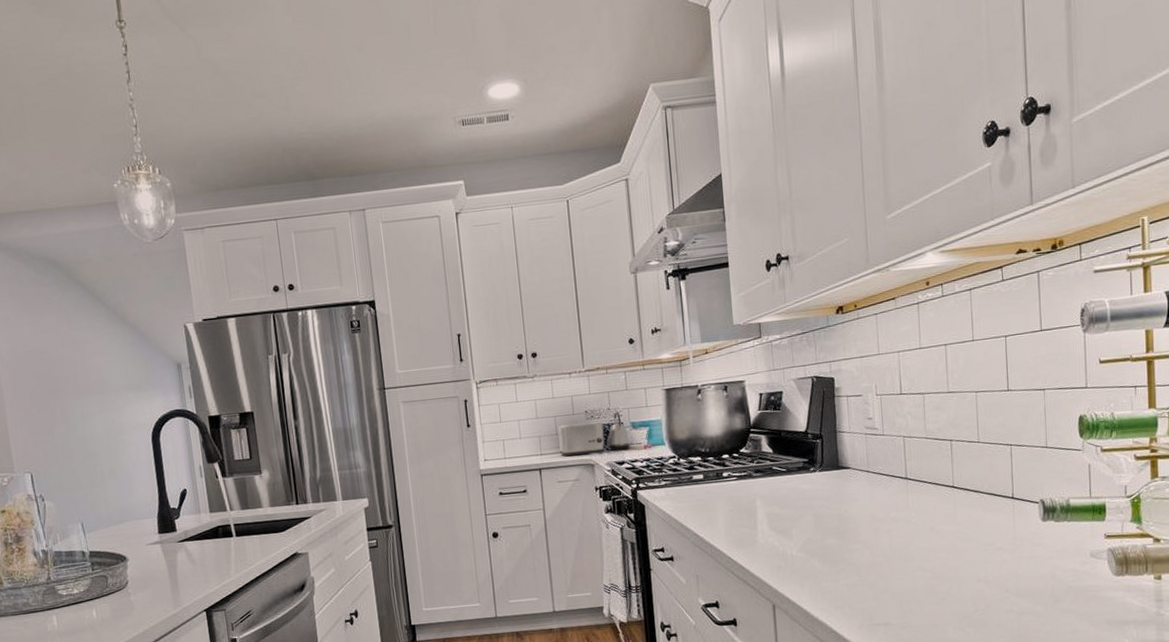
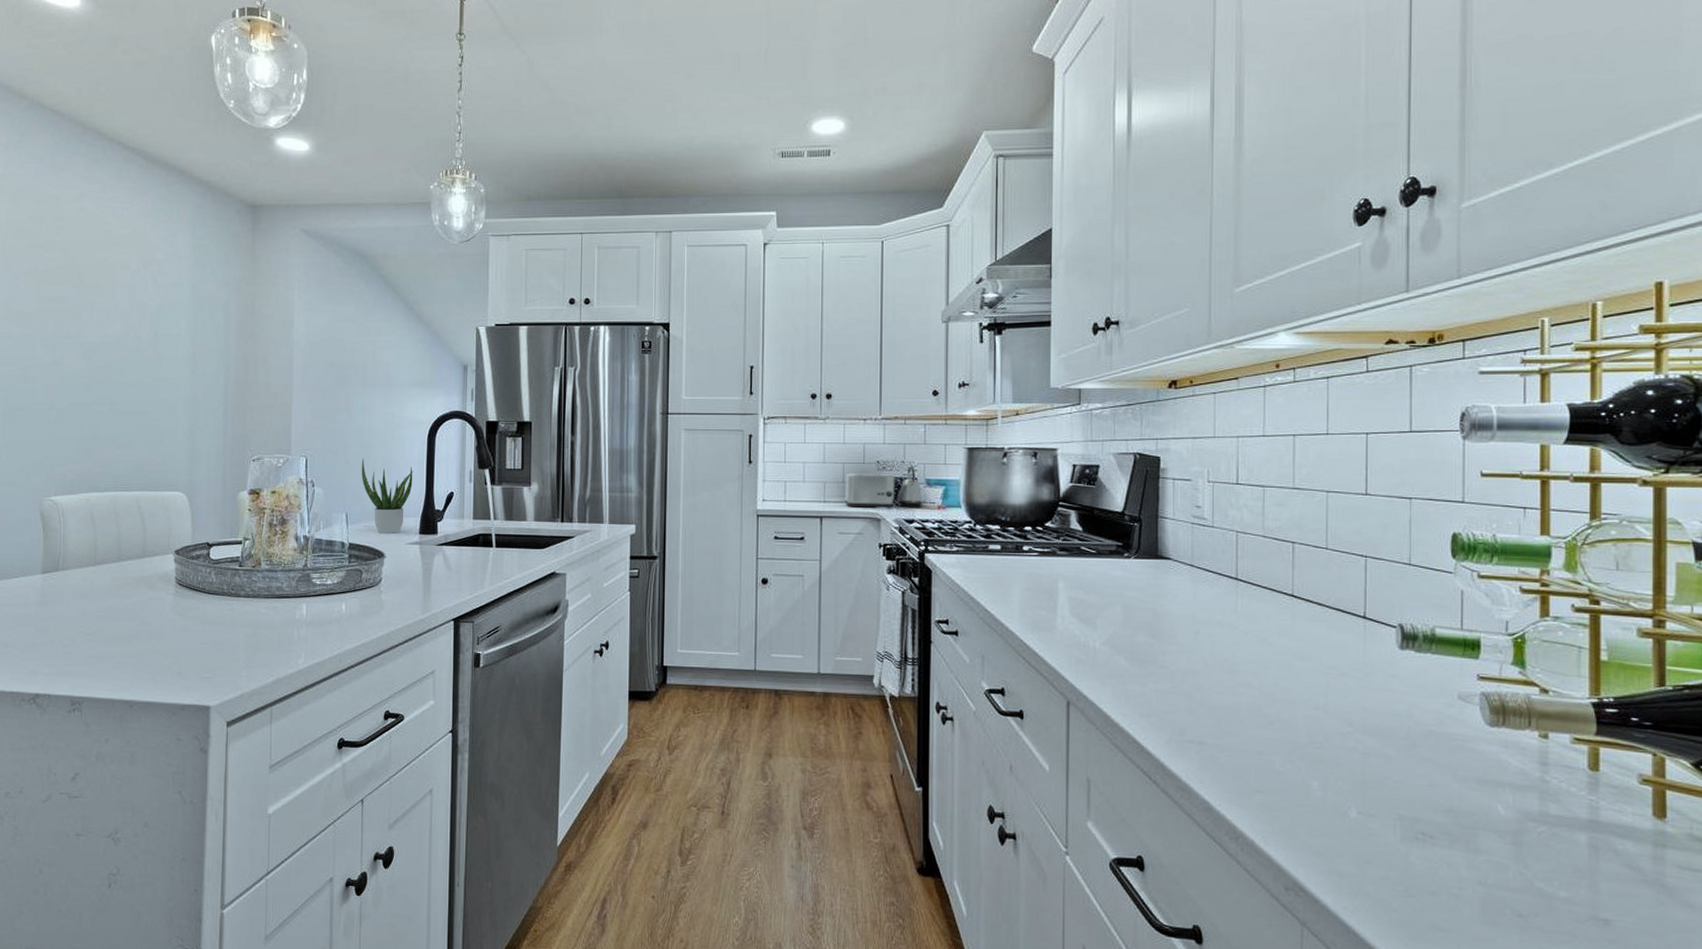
potted plant: none [89,467,144,539] -> present [361,459,414,534]

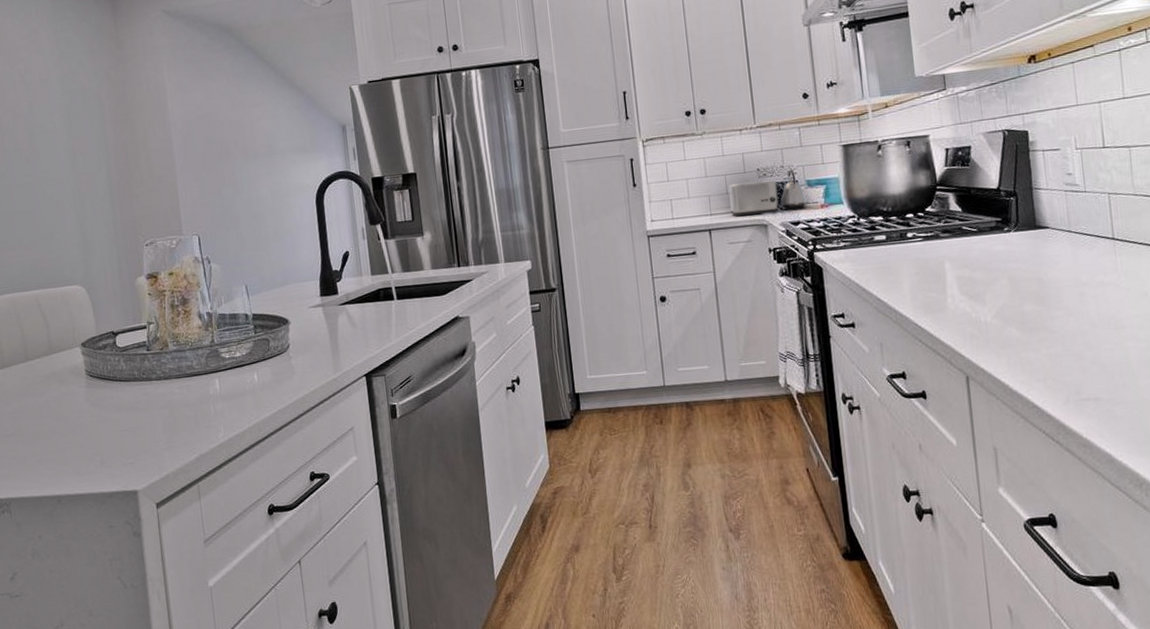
potted plant: present [361,459,414,534] -> none [254,230,308,301]

